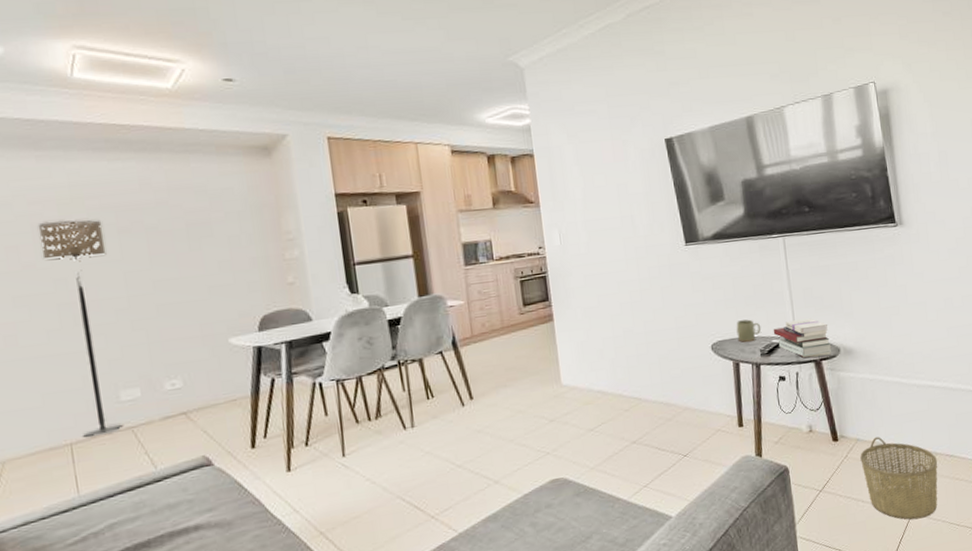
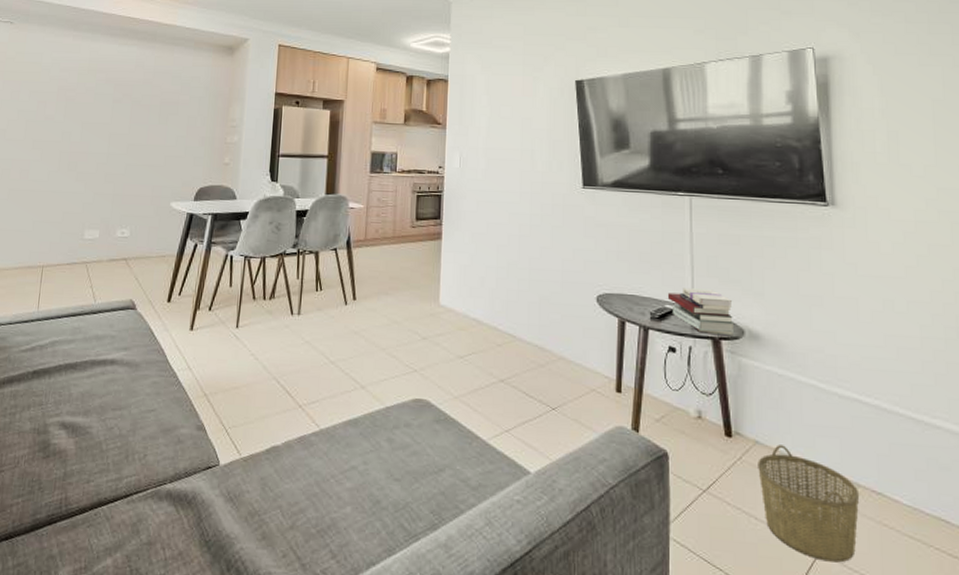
floor lamp: present [39,220,123,439] -> none [52,86,103,265]
mug: present [736,319,761,342] -> none [626,276,654,301]

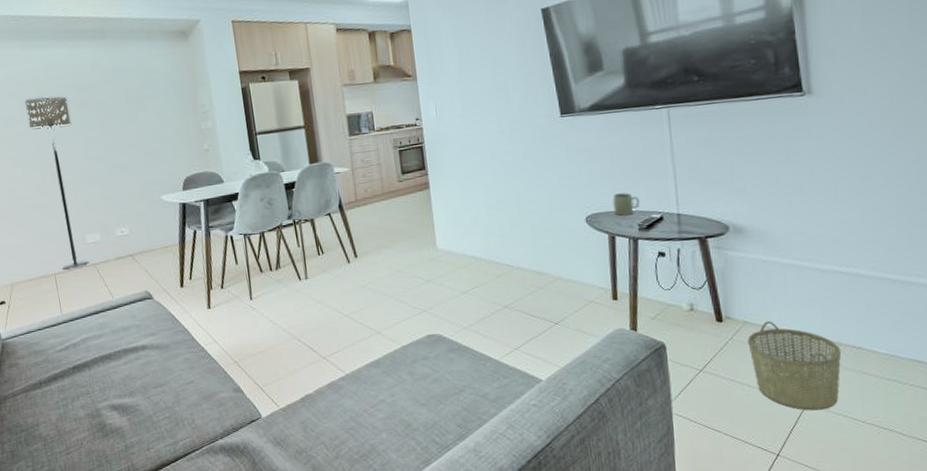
floor lamp: none [52,86,103,265] -> present [25,97,89,271]
mug: none [626,276,654,301] -> present [612,193,640,216]
books: present [667,288,735,335] -> none [653,193,720,235]

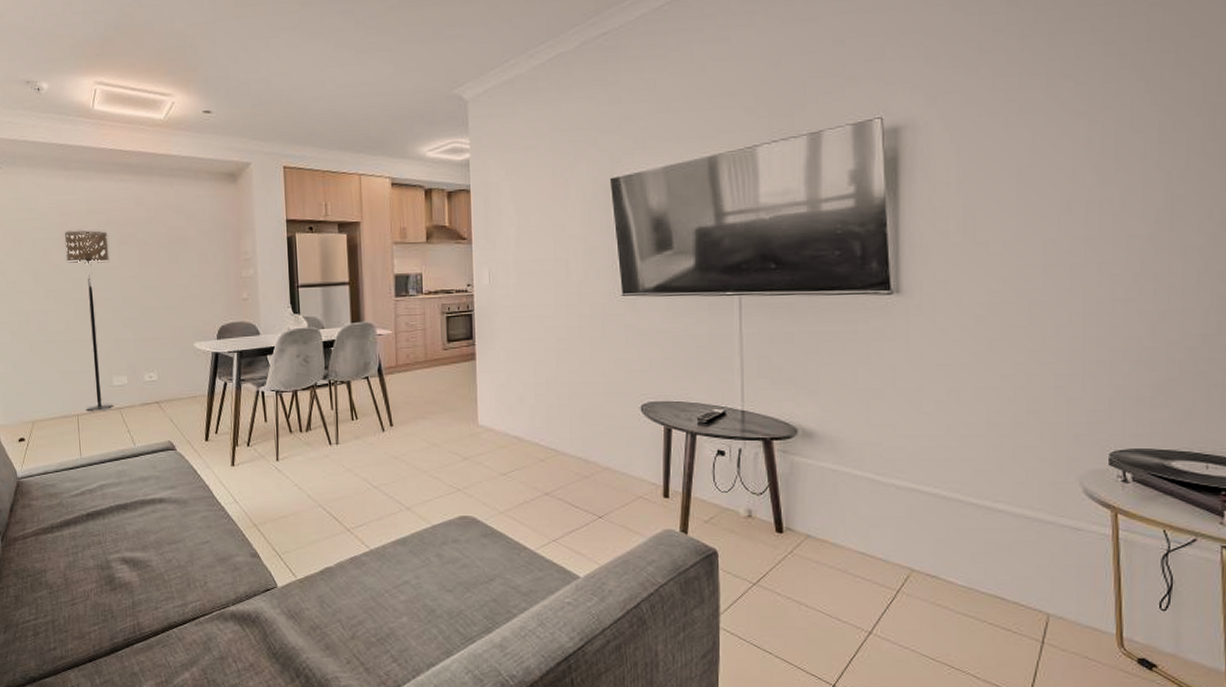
mug: present [612,193,640,216] -> none [672,383,702,407]
basket: present [747,321,842,411] -> none [809,537,914,641]

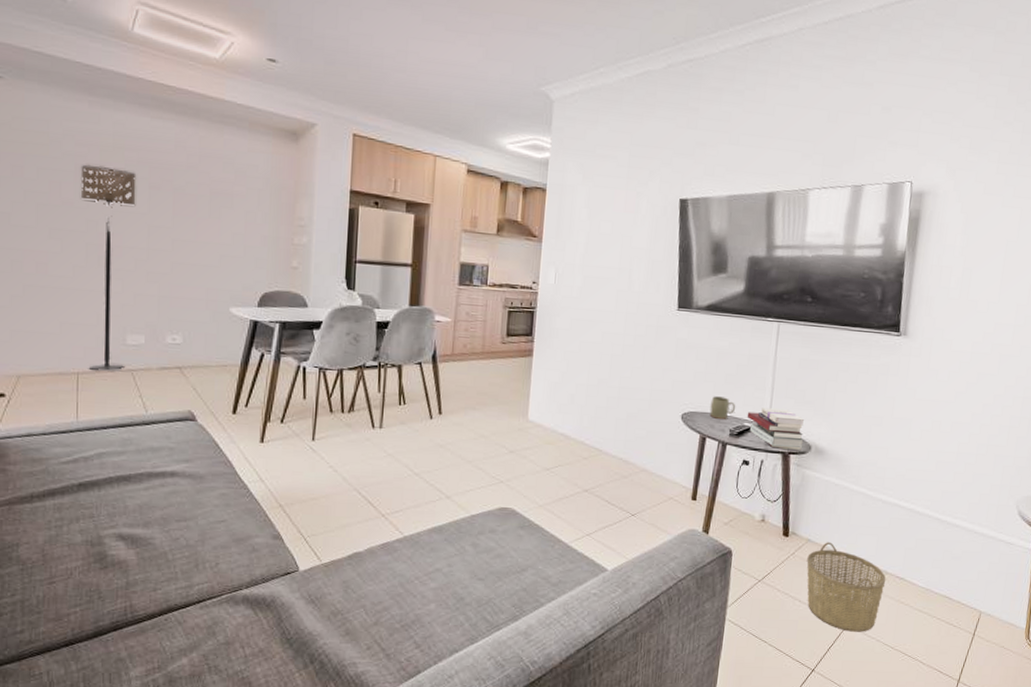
mug: none [672,383,702,407] -> present [709,396,736,419]
books: none [715,390,787,435] -> present [747,407,804,450]
basket: none [809,537,914,641] -> present [806,542,886,632]

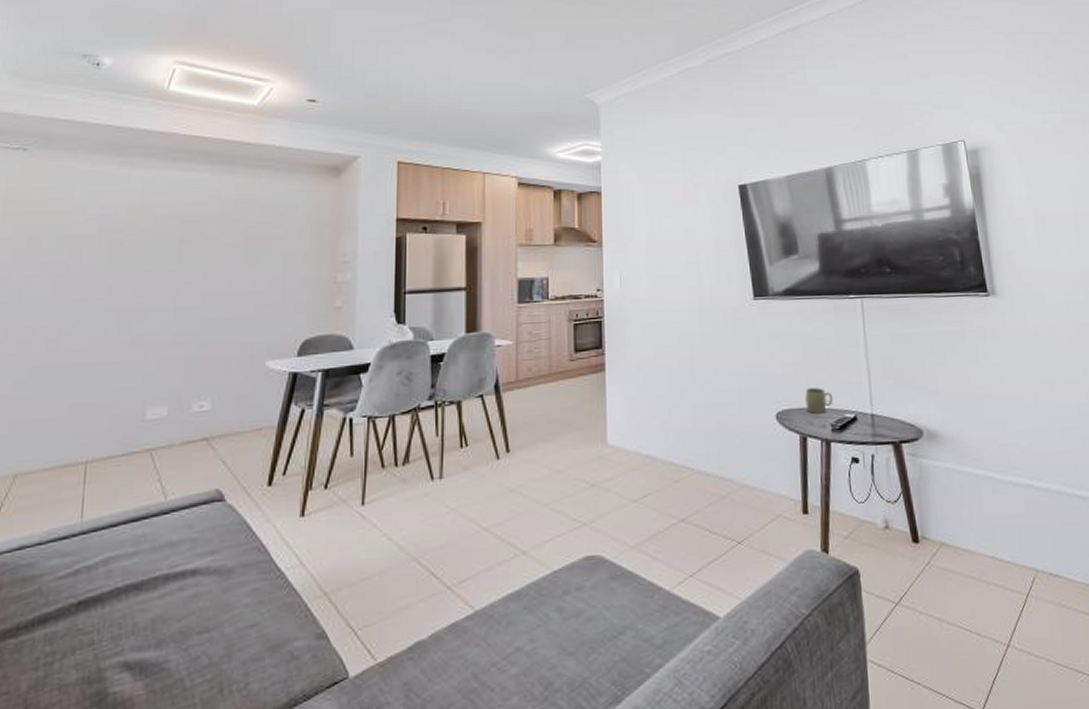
floor lamp: present [82,164,135,372] -> none [100,226,164,458]
books: present [747,407,804,450] -> none [846,392,914,439]
basket: present [806,542,886,632] -> none [945,542,1041,654]

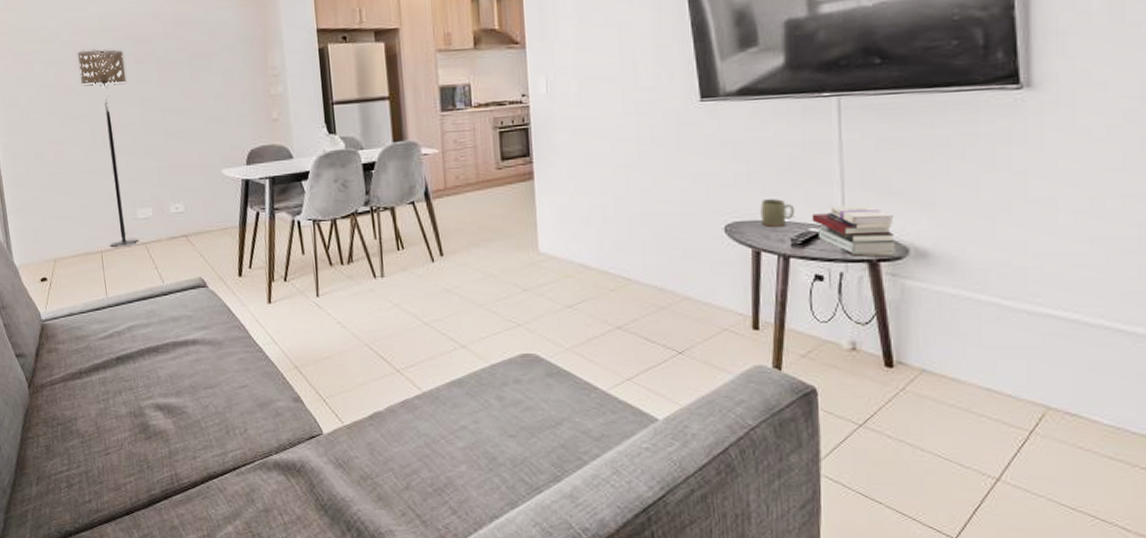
floor lamp: none [100,226,164,458] -> present [78,49,139,248]
books: none [846,392,914,439] -> present [811,205,897,256]

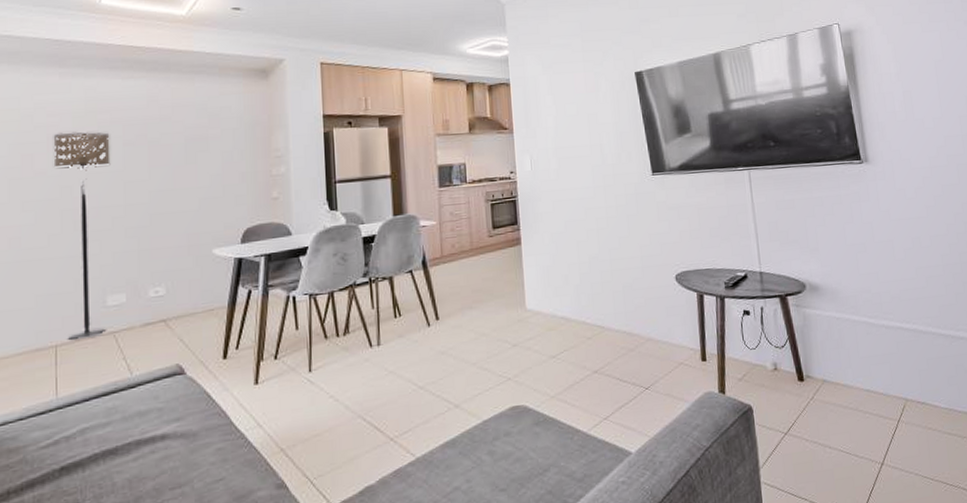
mug: present [760,199,795,227] -> none [700,251,726,274]
books: present [811,205,897,256] -> none [737,252,798,293]

